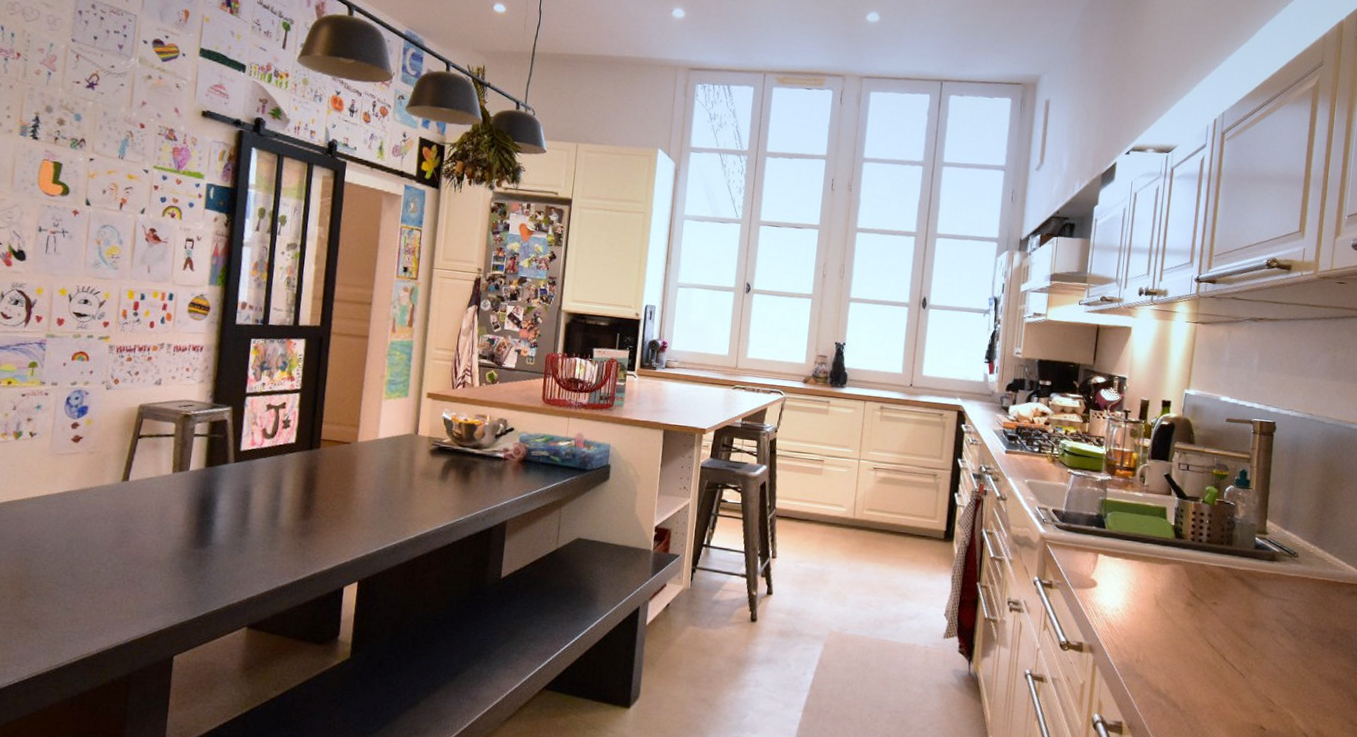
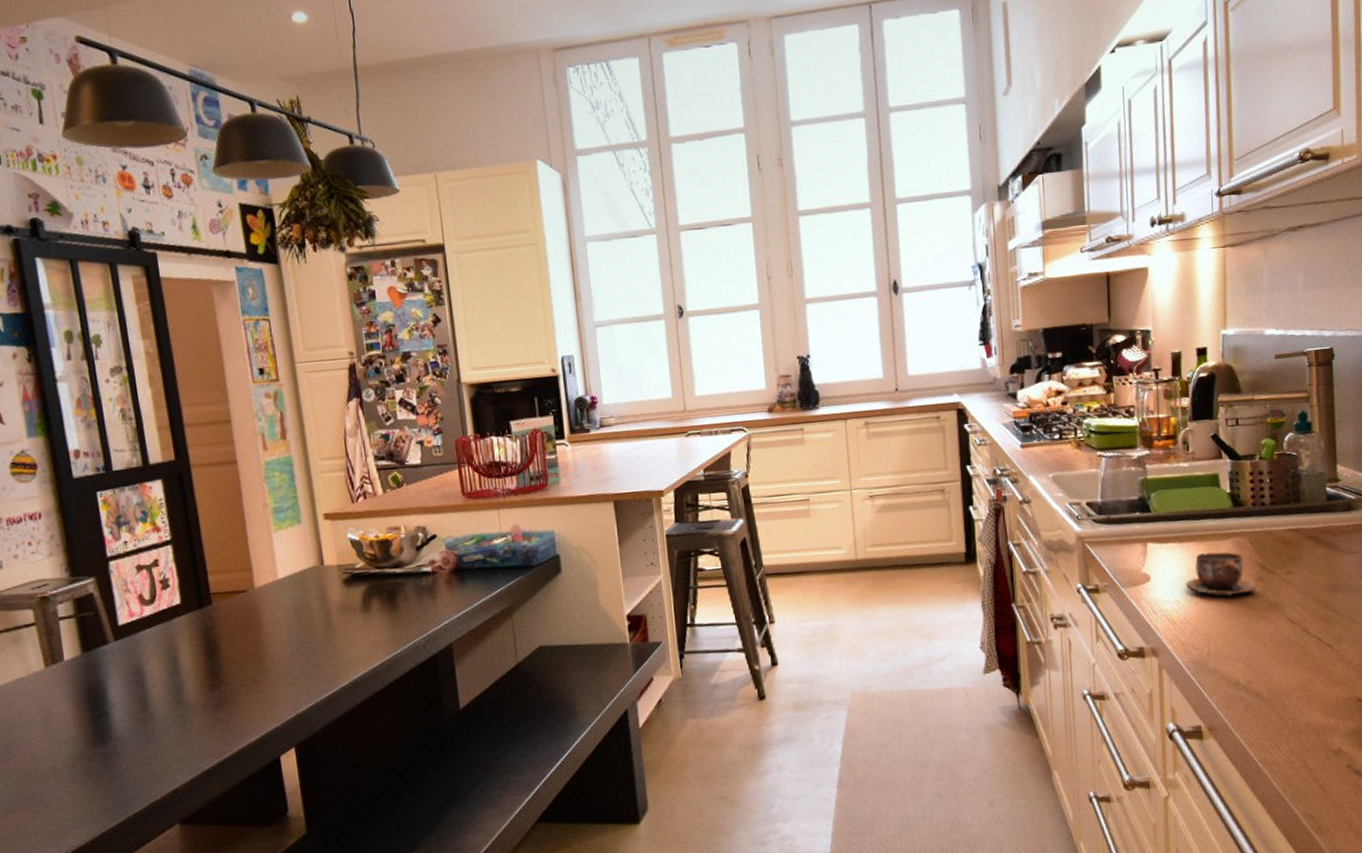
cup: none [1126,572,1185,615] -> present [1186,552,1255,596]

